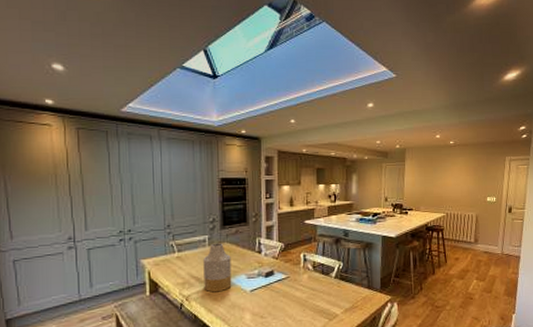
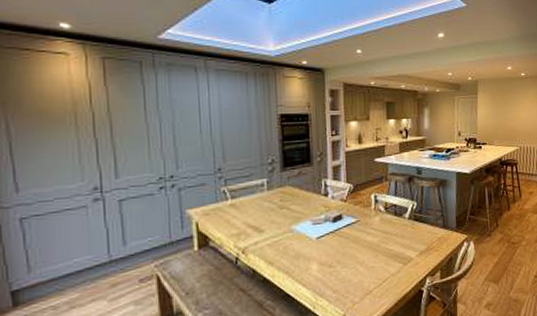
vase: present [203,243,232,293] -> none [261,186,295,243]

